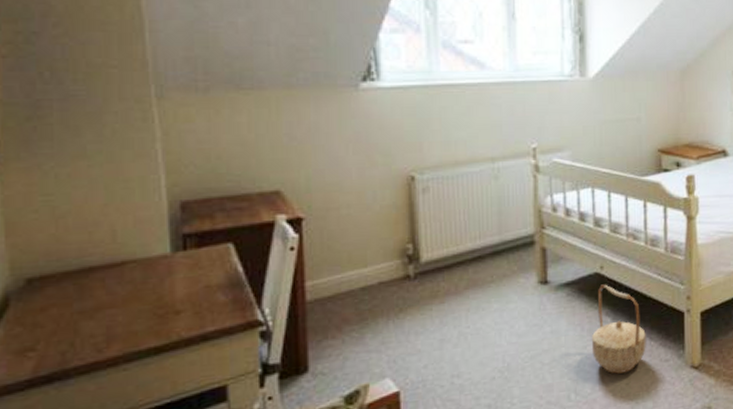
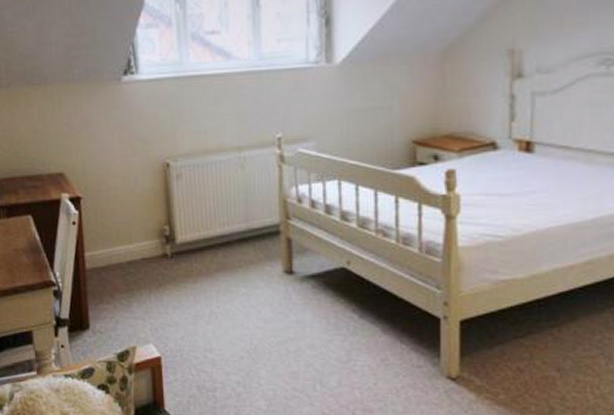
basket: present [591,284,646,374] -> none [337,280,396,372]

